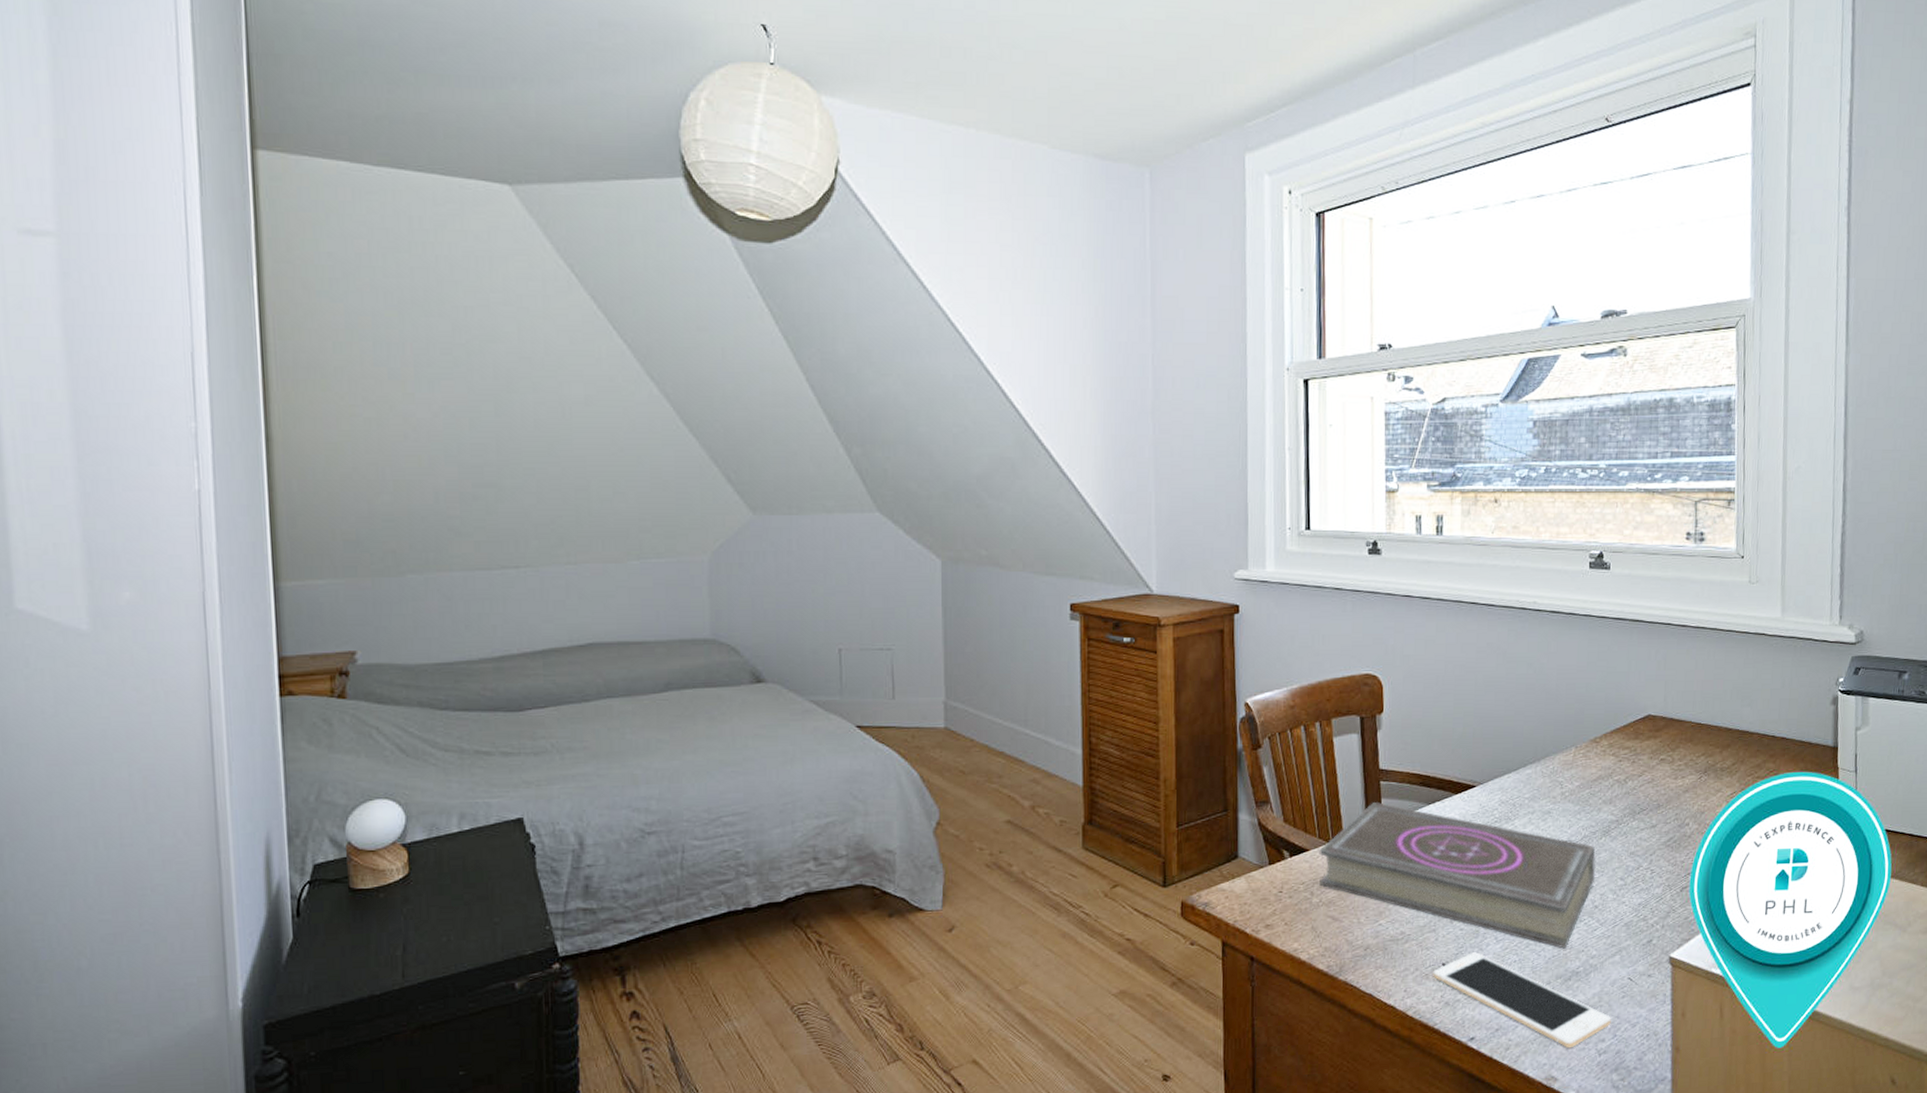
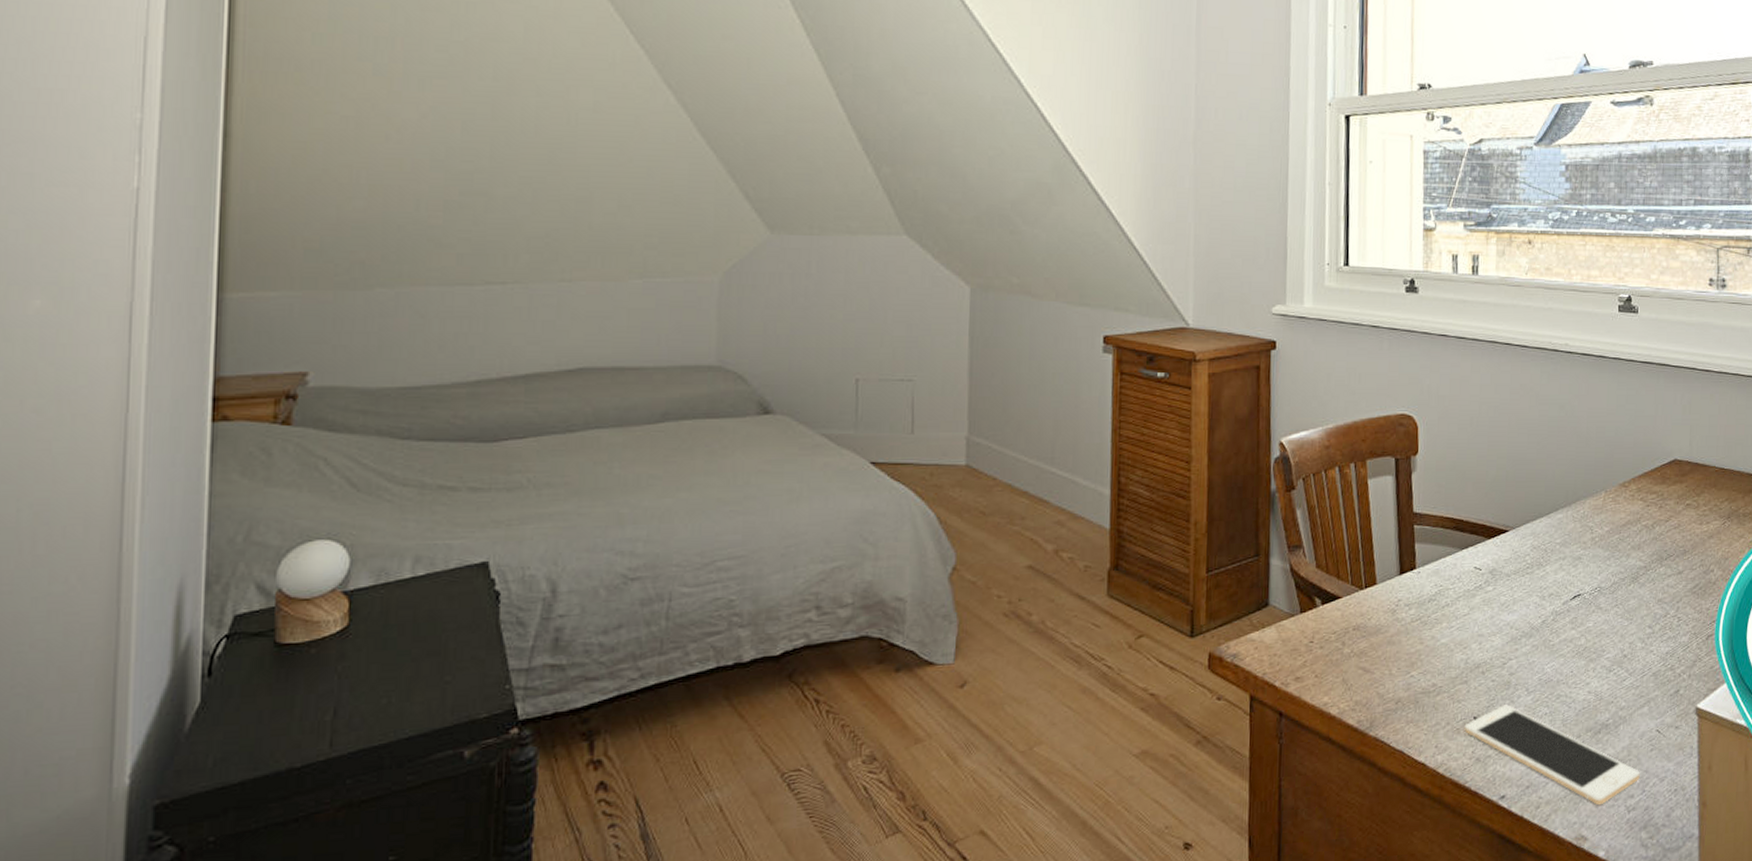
book: present [1319,801,1596,949] -> none [1351,546,1625,700]

